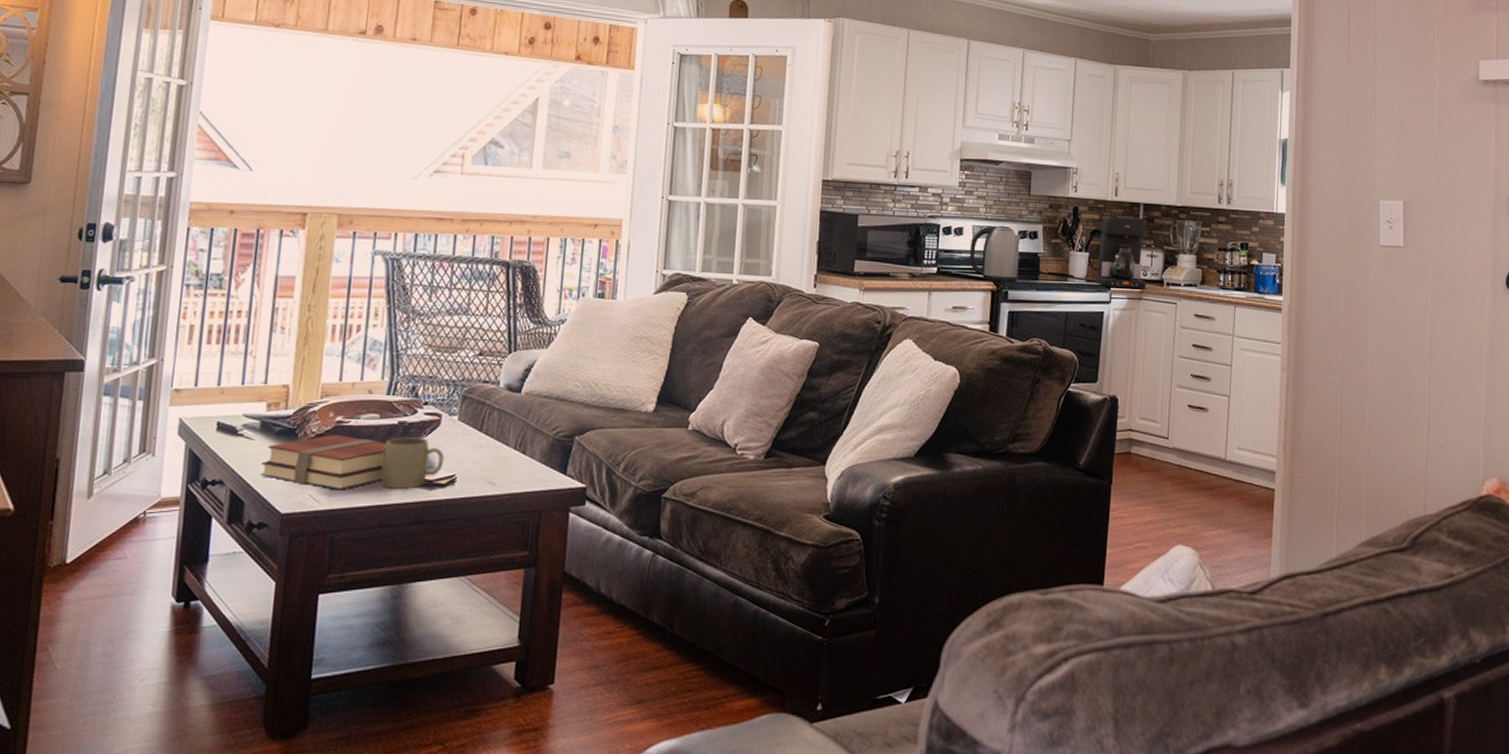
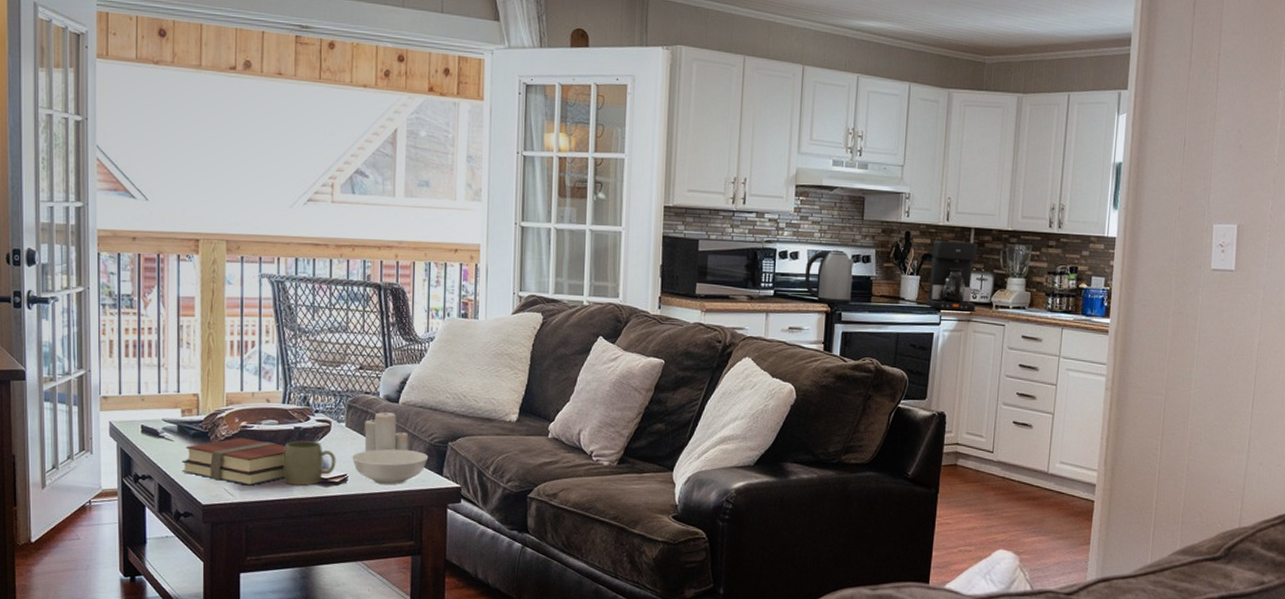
bowl: none [463,444,552,487] -> present [352,448,429,485]
candle: none [478,398,530,449] -> present [364,407,409,453]

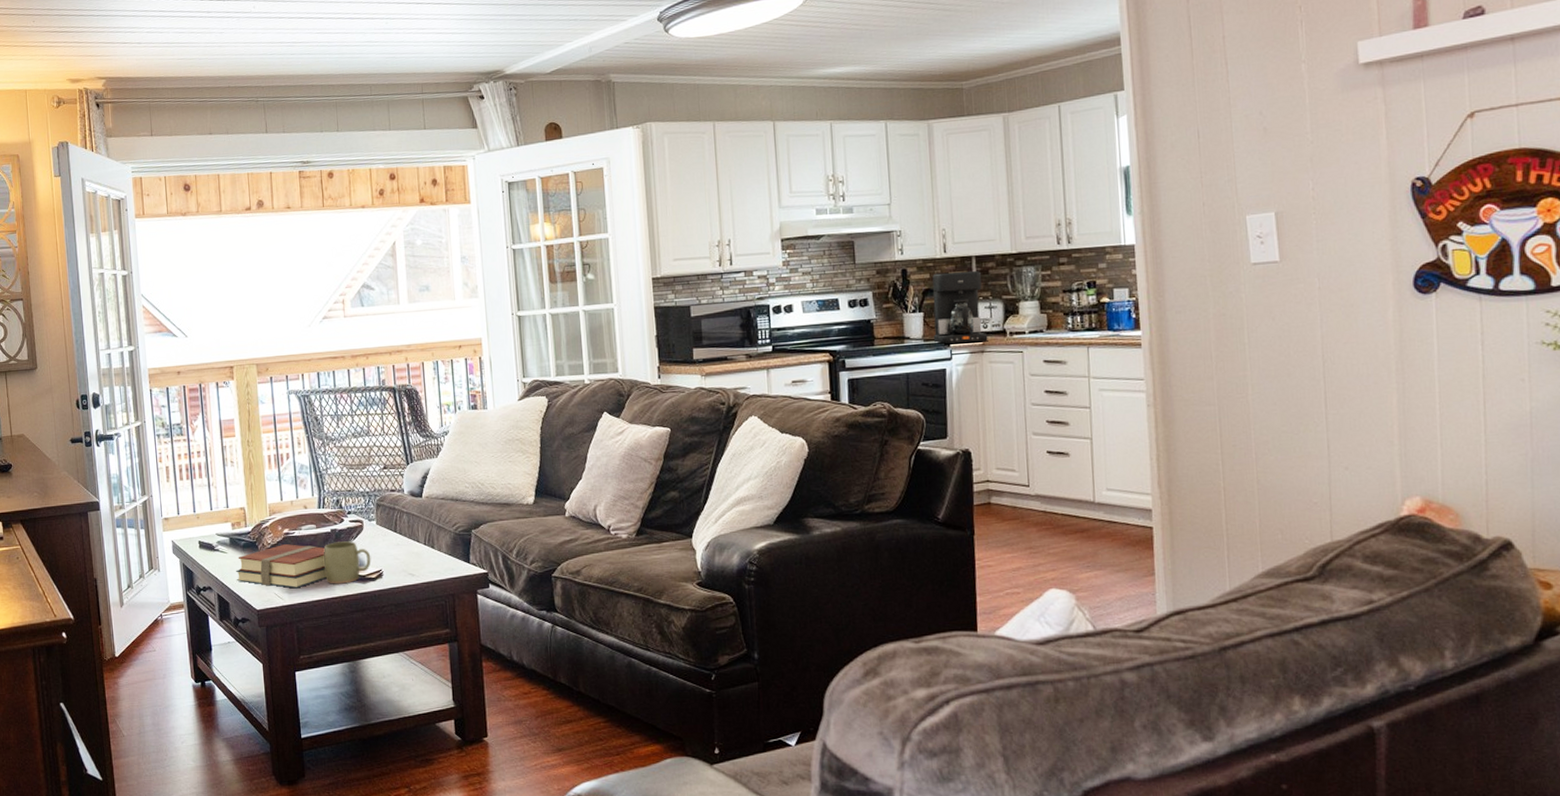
bowl: present [352,448,429,485] -> none [385,540,455,577]
candle: present [364,407,409,453] -> none [393,502,435,547]
kettle: present [805,249,855,305] -> none [802,297,854,353]

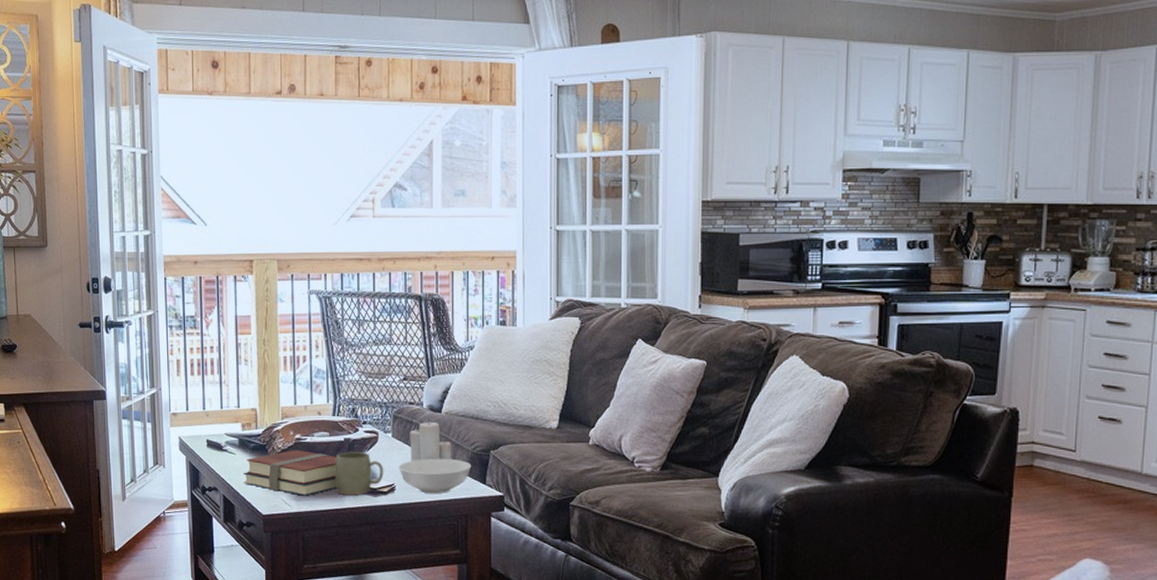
bowl: none [385,540,455,577] -> present [399,458,472,494]
candle: none [393,502,435,547] -> present [410,417,452,462]
coffee maker: present [932,271,988,345] -> none [992,219,1051,297]

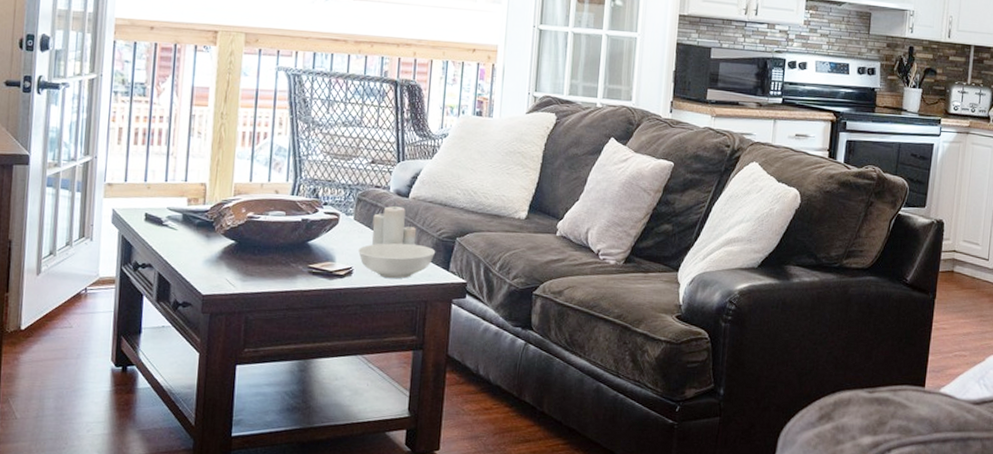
books: present [243,450,337,496] -> none [183,228,292,277]
mug: present [334,452,384,495] -> none [287,232,343,277]

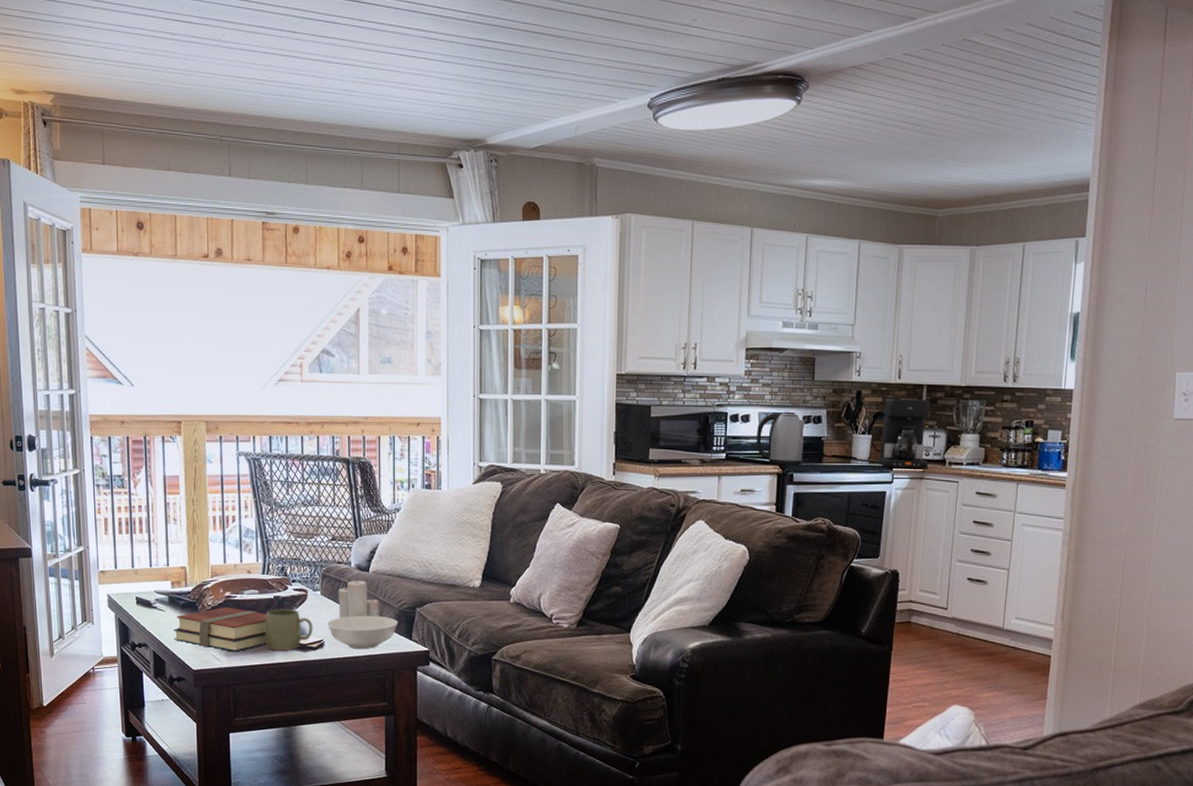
books: none [183,228,292,277] -> present [173,607,267,652]
mug: none [287,232,343,277] -> present [264,609,313,651]
kettle: none [812,61,860,115] -> present [756,411,806,466]
coffee maker: none [927,55,977,125] -> present [878,398,930,469]

